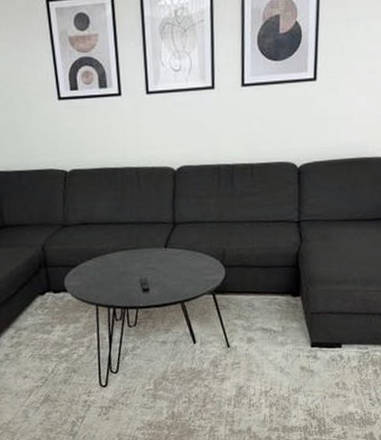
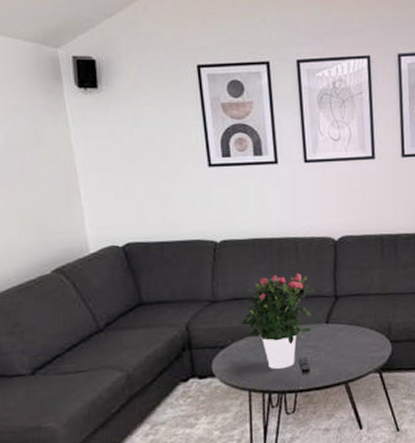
potted flower: none [89,201,156,287] -> present [241,274,316,369]

